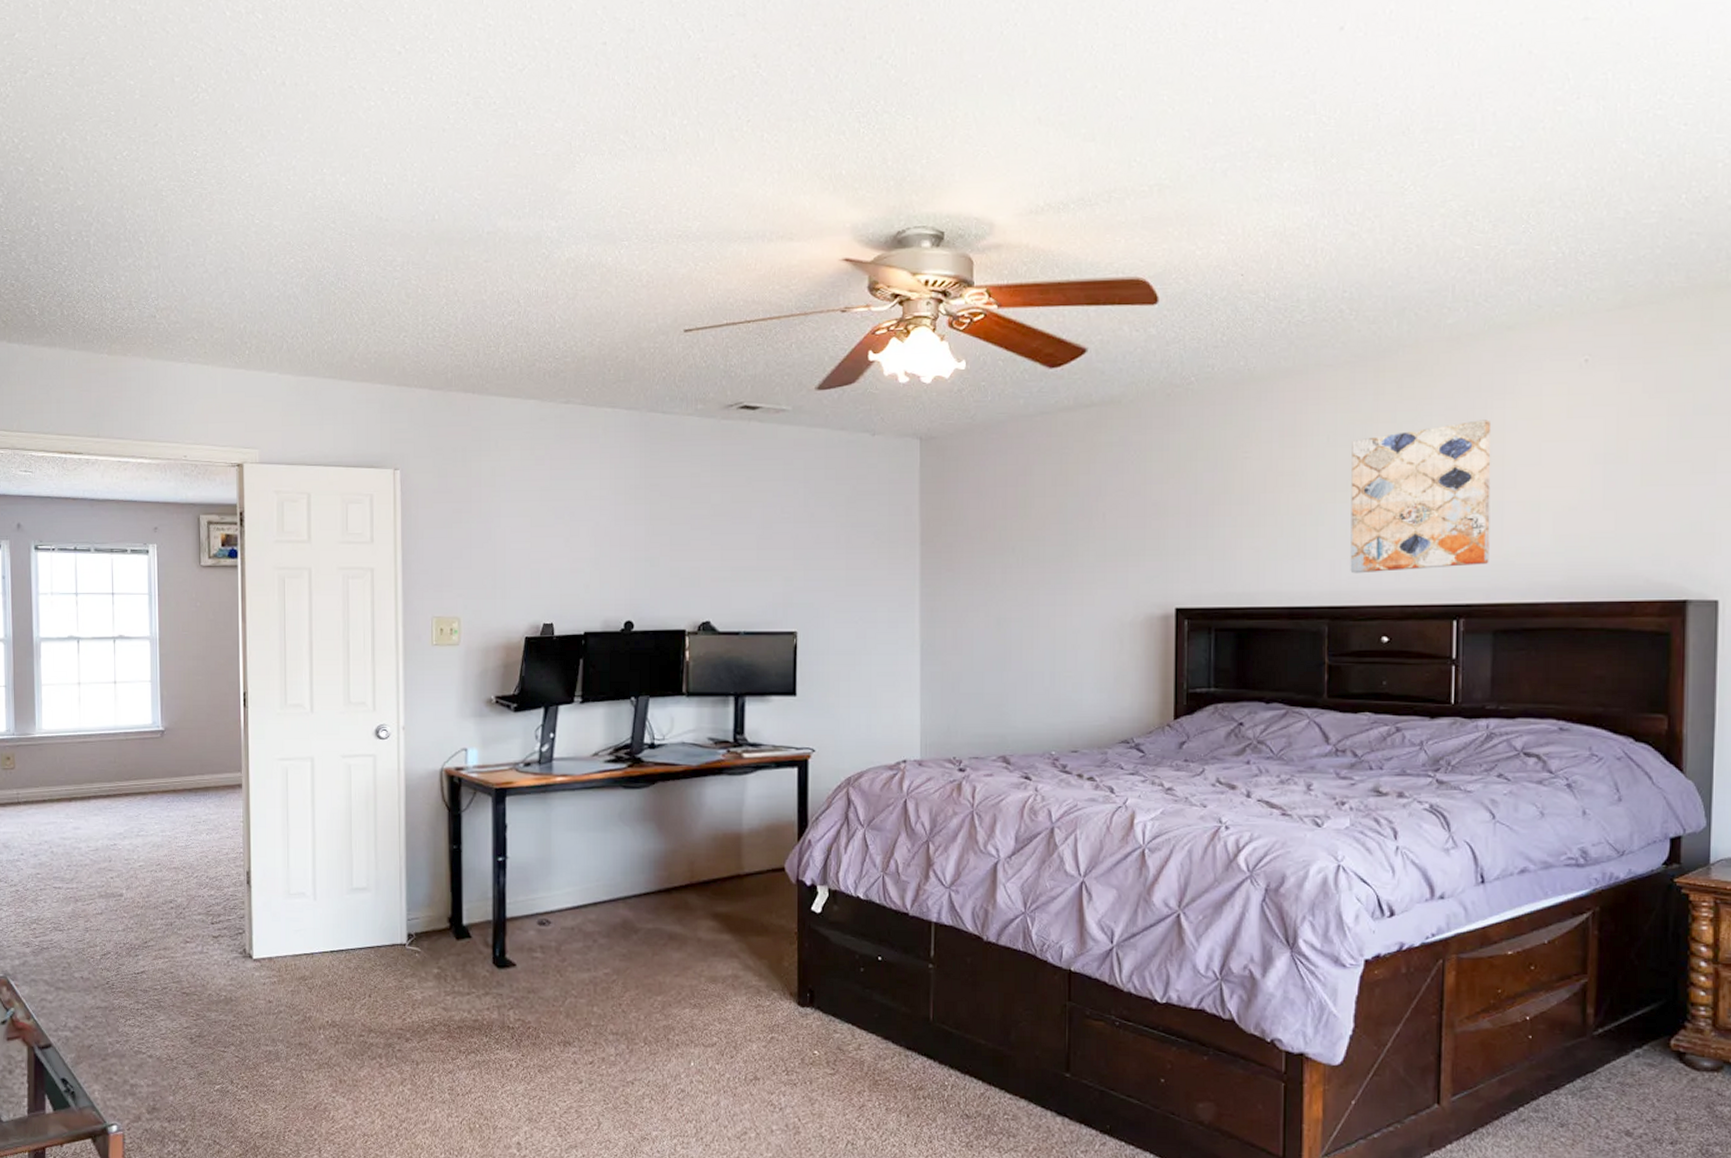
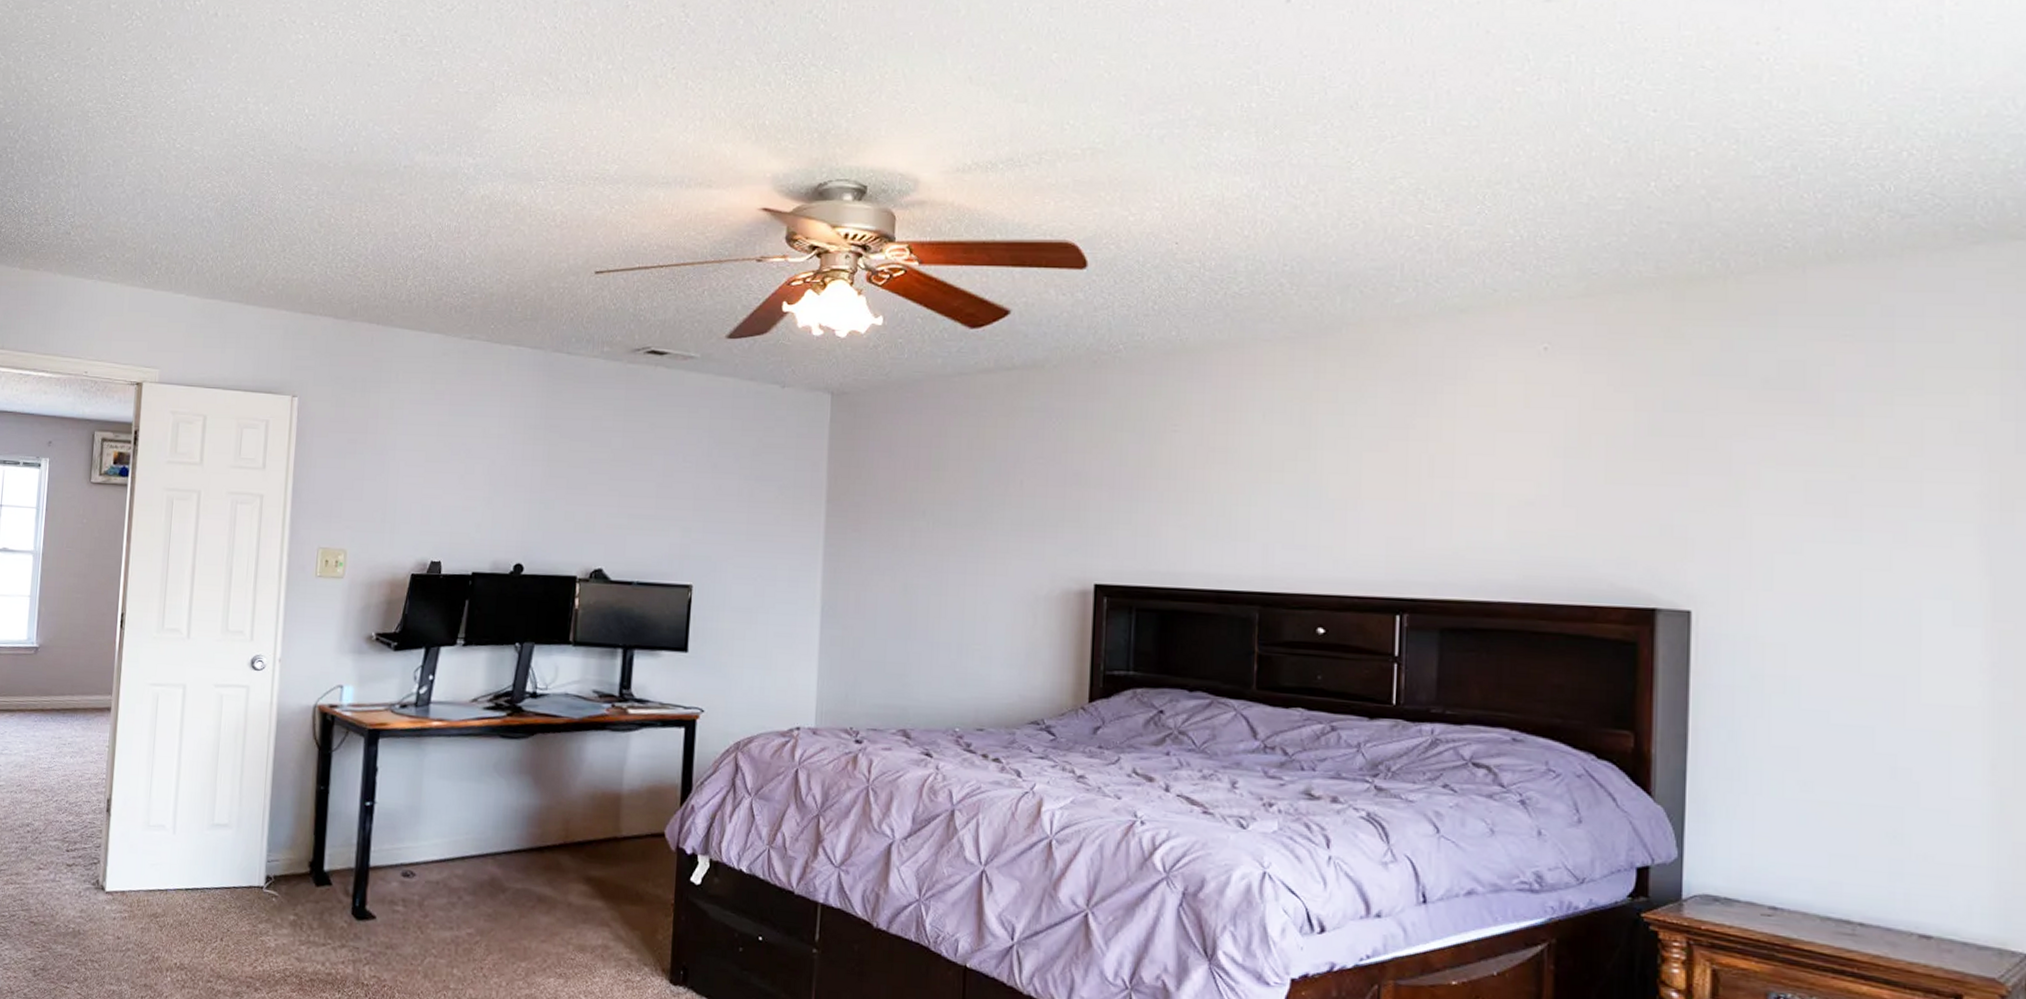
wall art: present [1350,419,1492,574] -> none [1284,404,1441,559]

